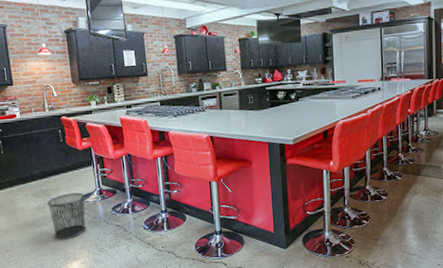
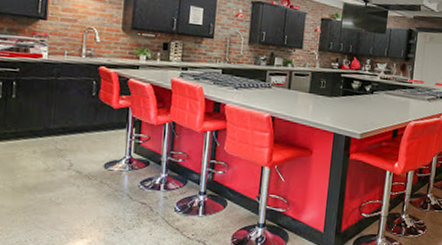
trash can: present [47,192,86,240] -> none [58,157,111,212]

